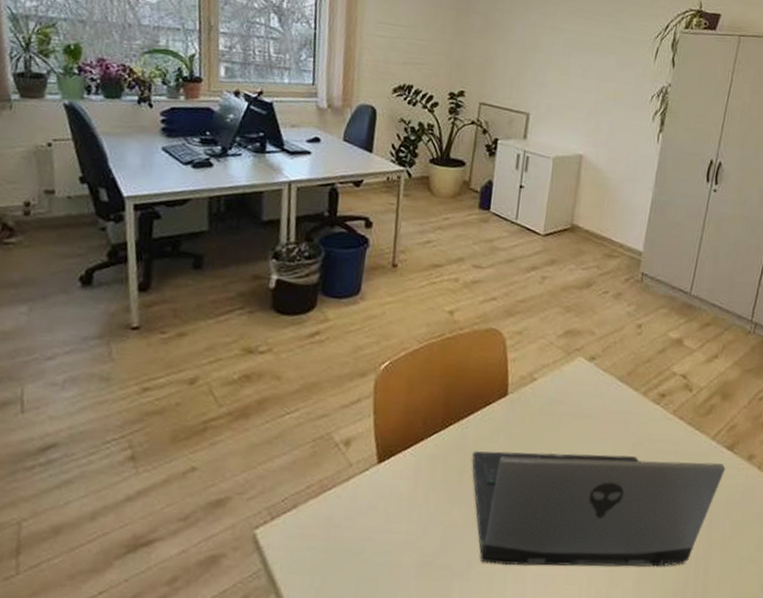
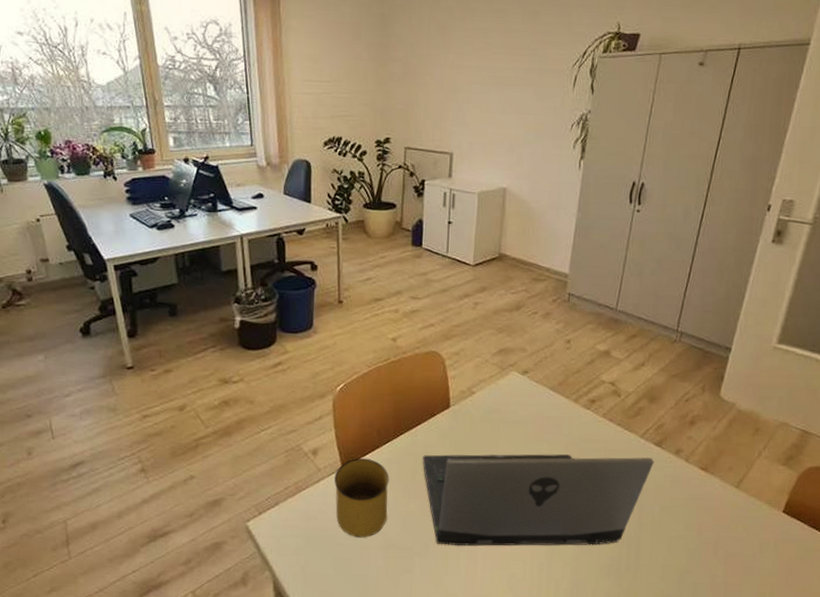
mug: none [365,451,432,553] -> present [334,458,389,538]

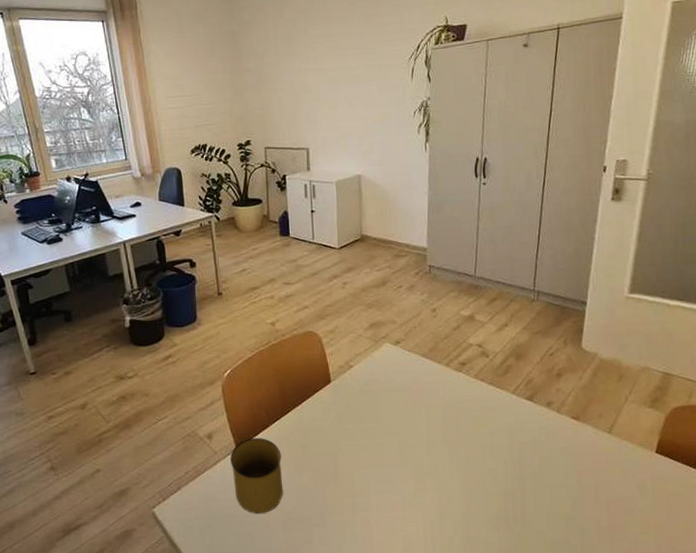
laptop computer: present [422,453,654,546] -> none [310,411,528,514]

